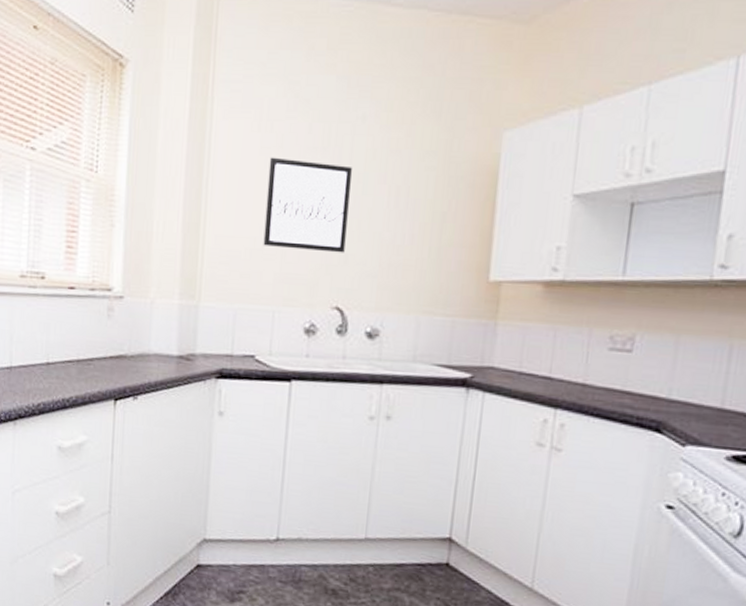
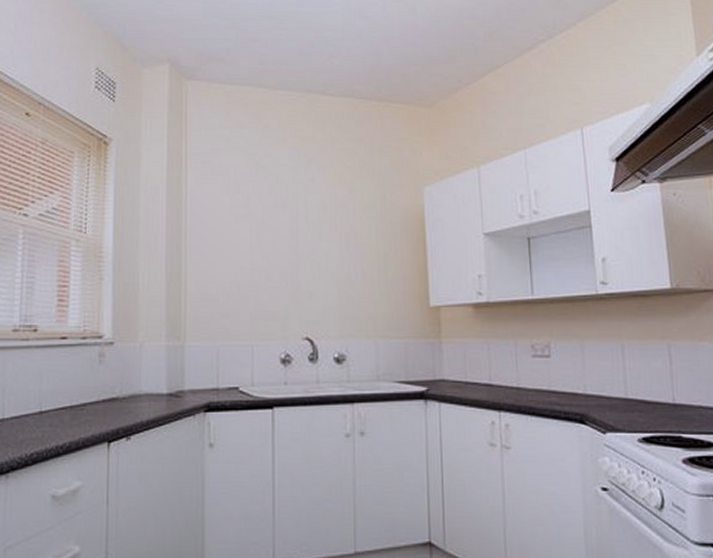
wall art: present [263,157,352,253] -> none [238,214,309,291]

